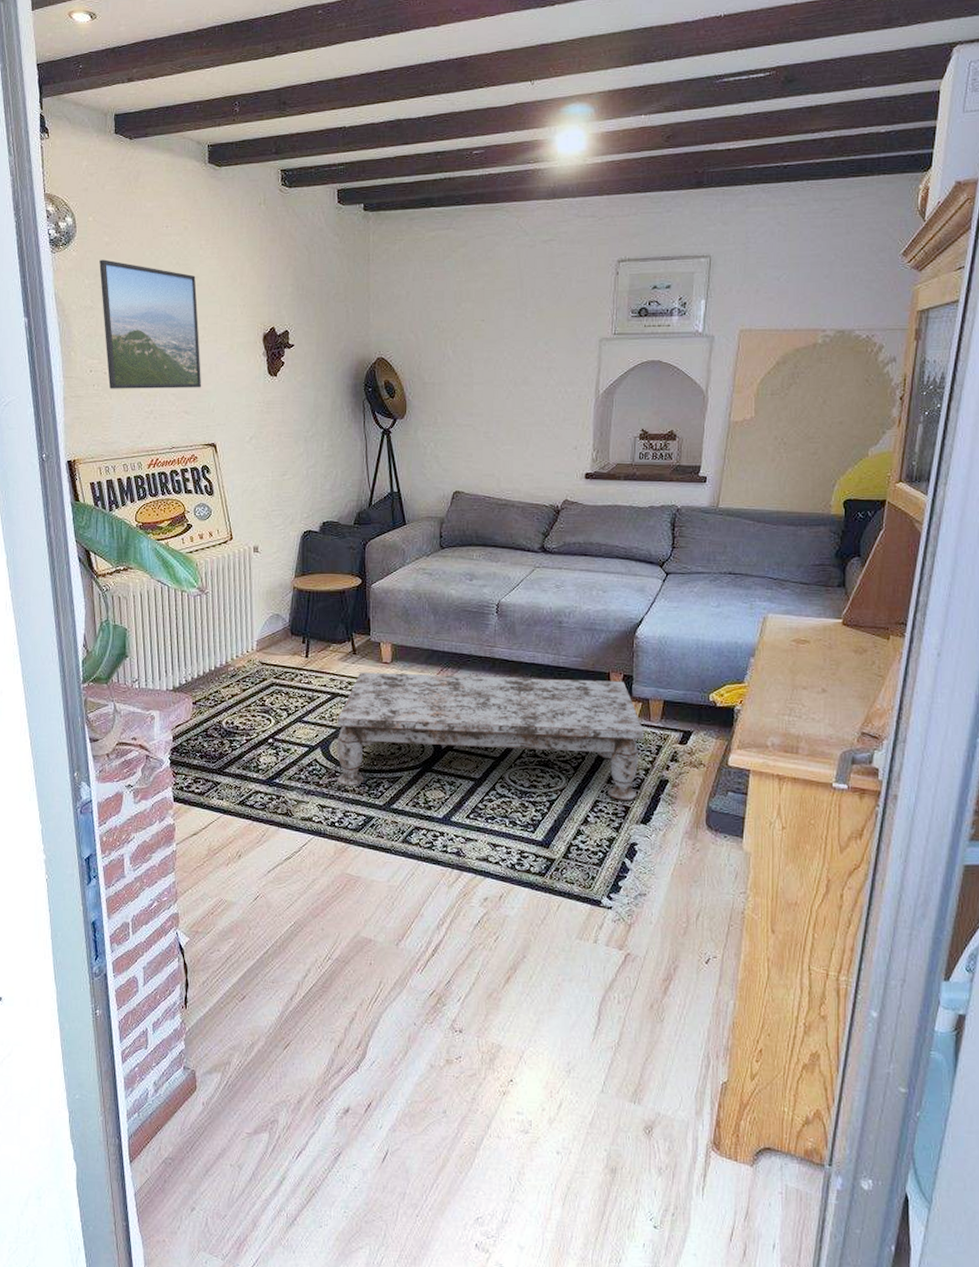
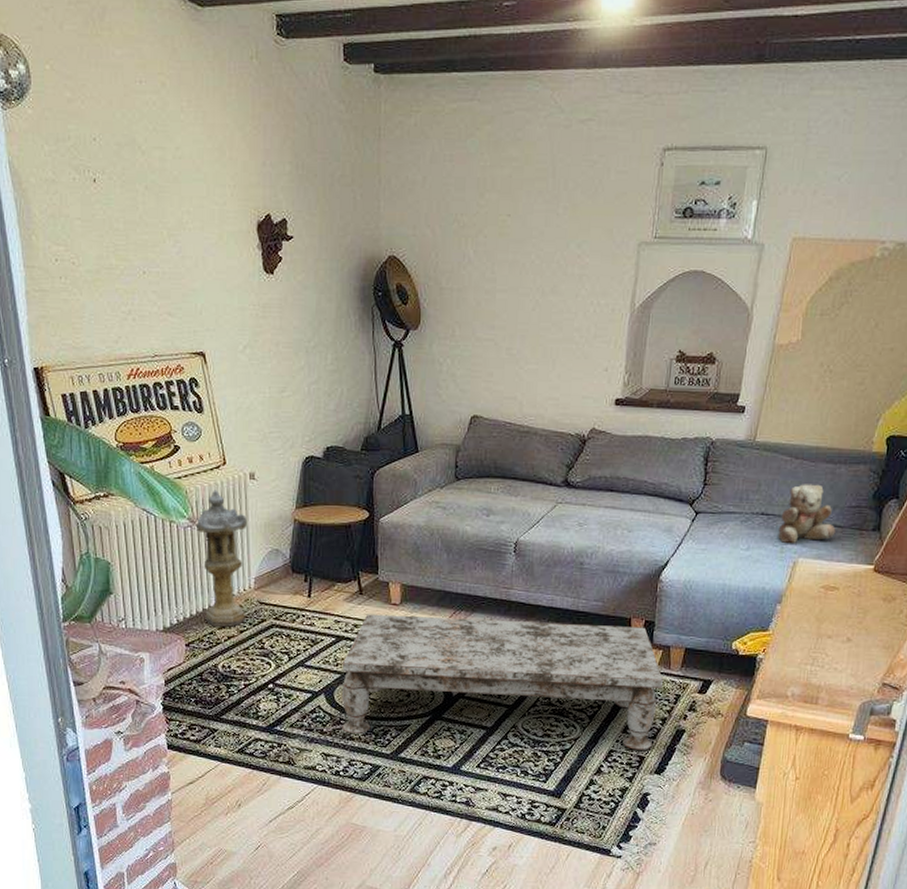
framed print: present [99,259,202,389] -> none [61,120,187,285]
lantern: none [203,562,252,687] -> present [194,490,248,628]
teddy bear: none [746,545,802,600] -> present [778,484,836,543]

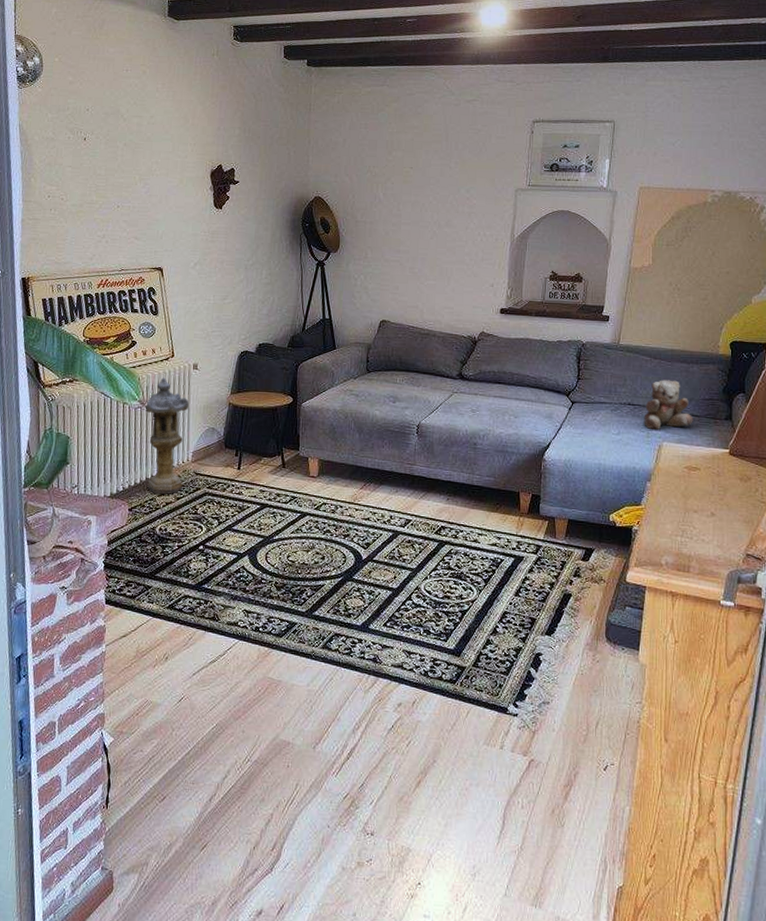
coffee table: present [342,614,663,750] -> none [263,485,550,613]

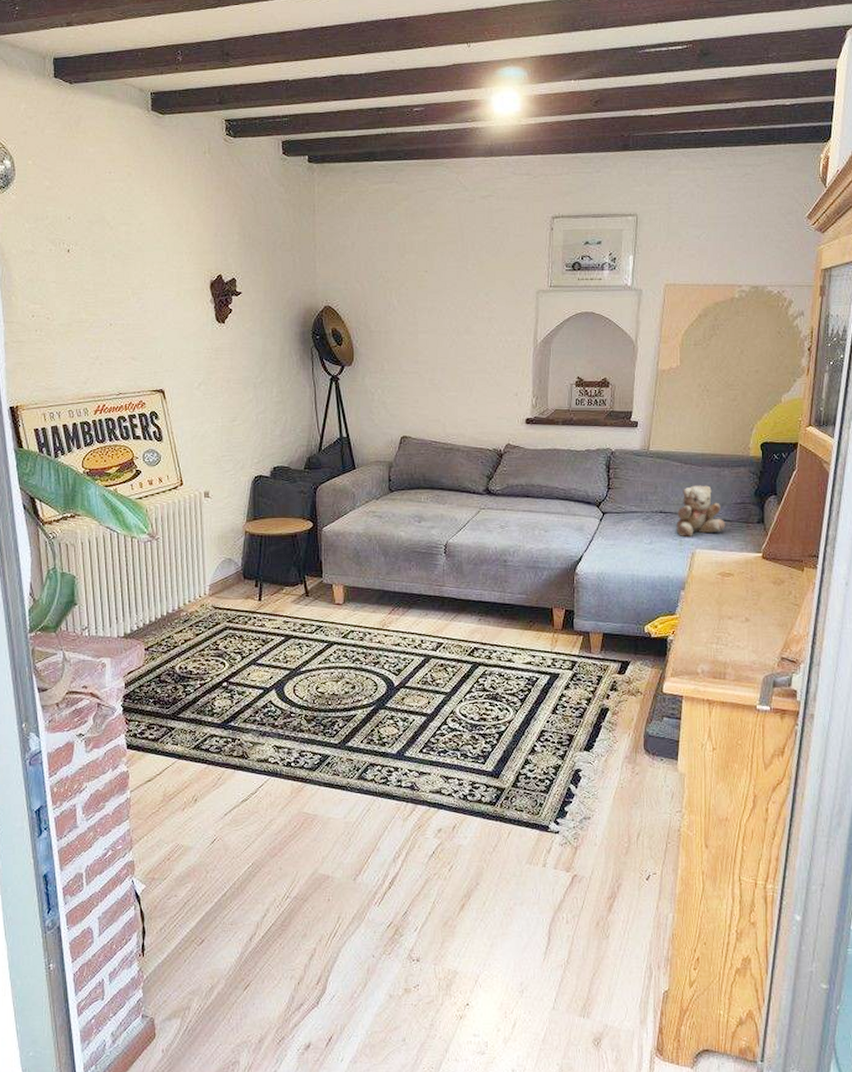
lantern: present [143,377,190,495] -> none [153,508,203,632]

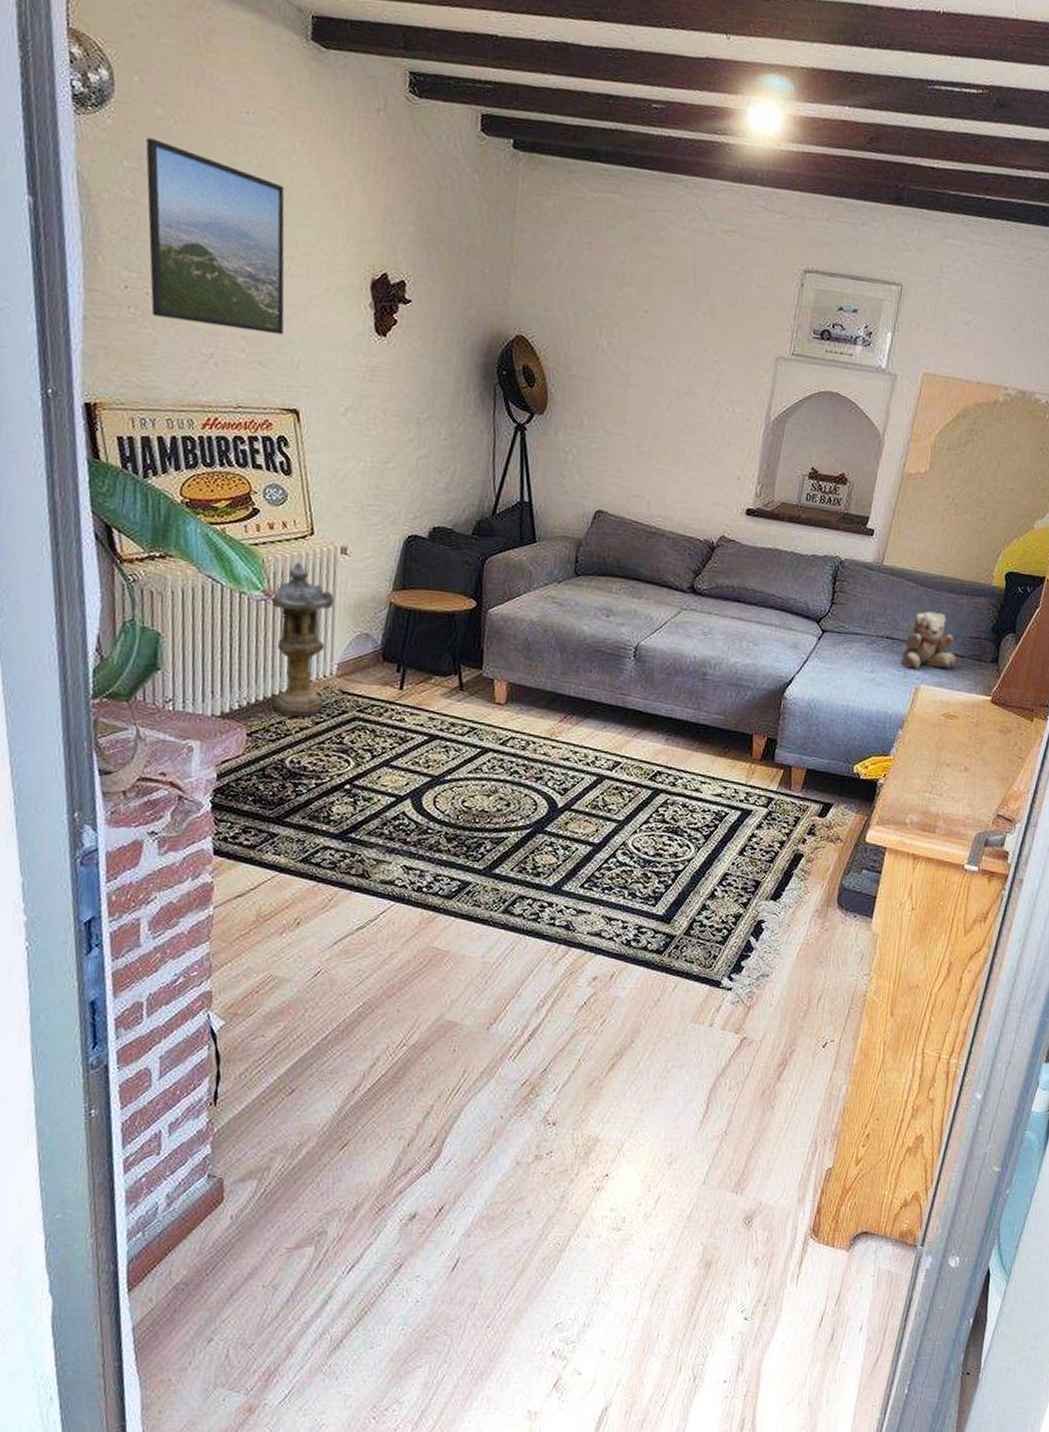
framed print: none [40,204,149,335] -> present [146,137,285,335]
lantern: none [153,508,203,632] -> present [269,561,335,718]

